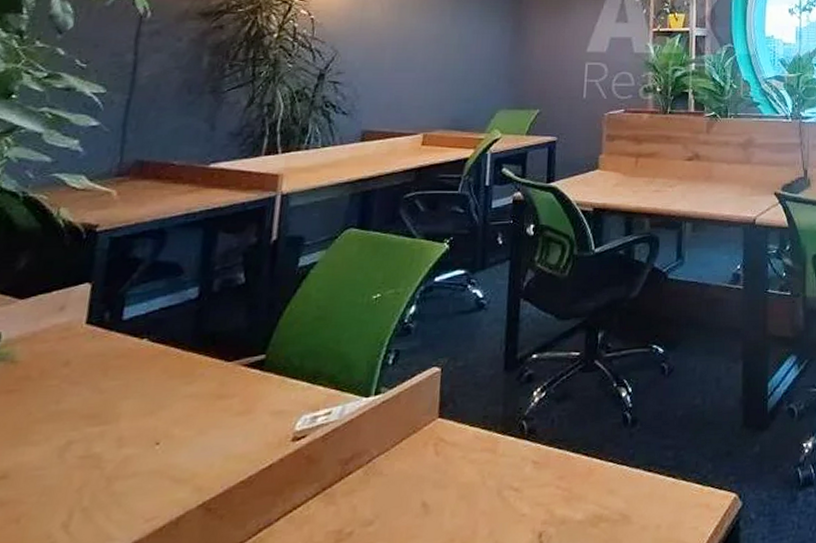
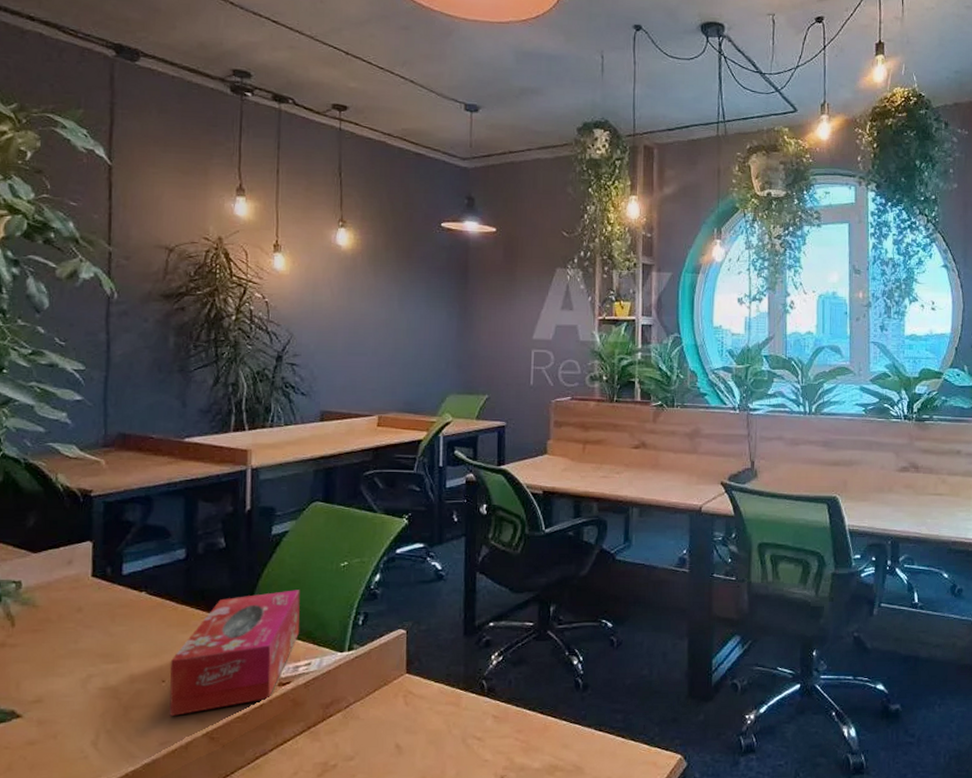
tissue box: none [160,328,326,487] -> present [169,590,300,717]

